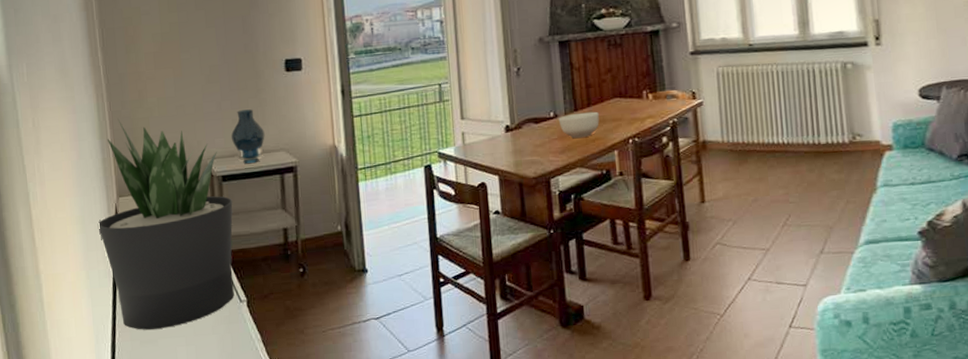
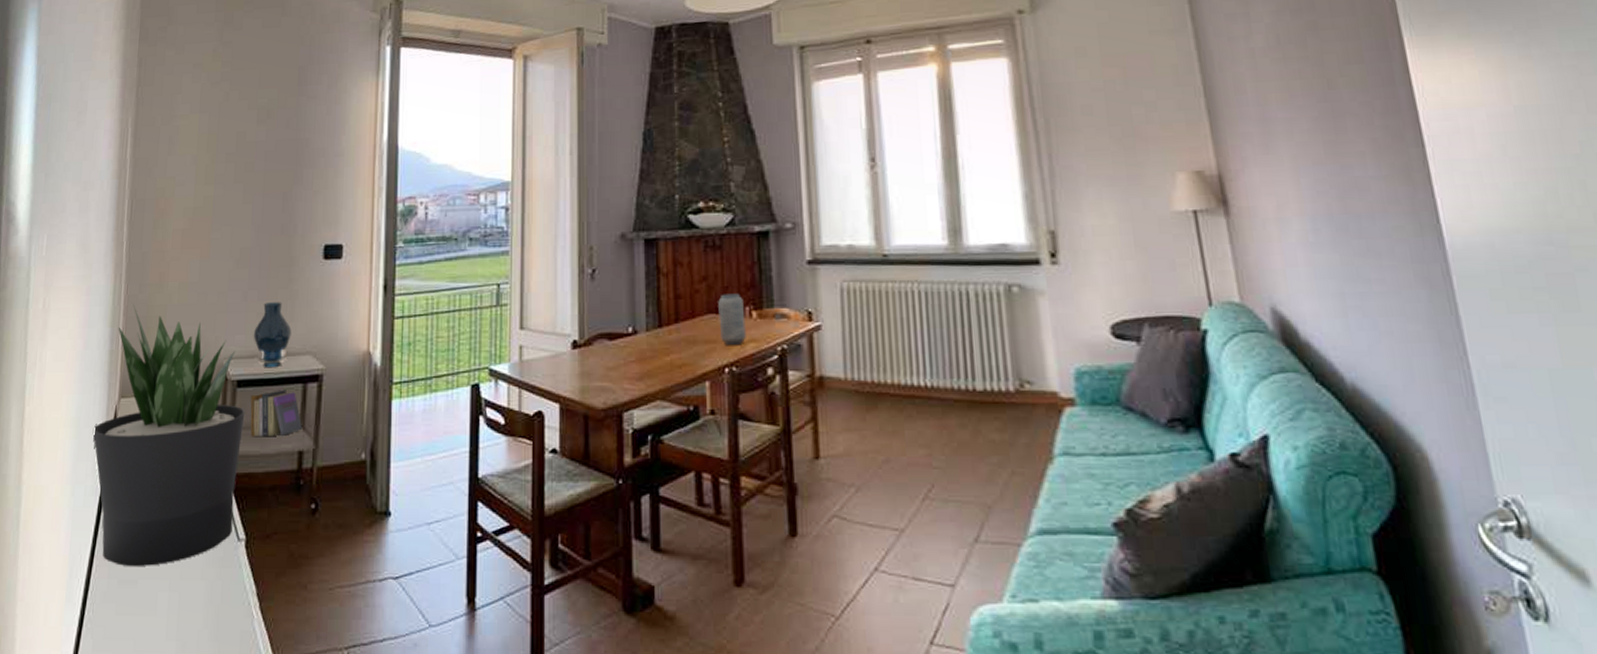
books: none [236,180,285,221] -> present [250,389,303,438]
bowl: present [558,111,600,139] -> none [638,329,690,363]
vase: none [621,81,645,121] -> present [718,293,746,345]

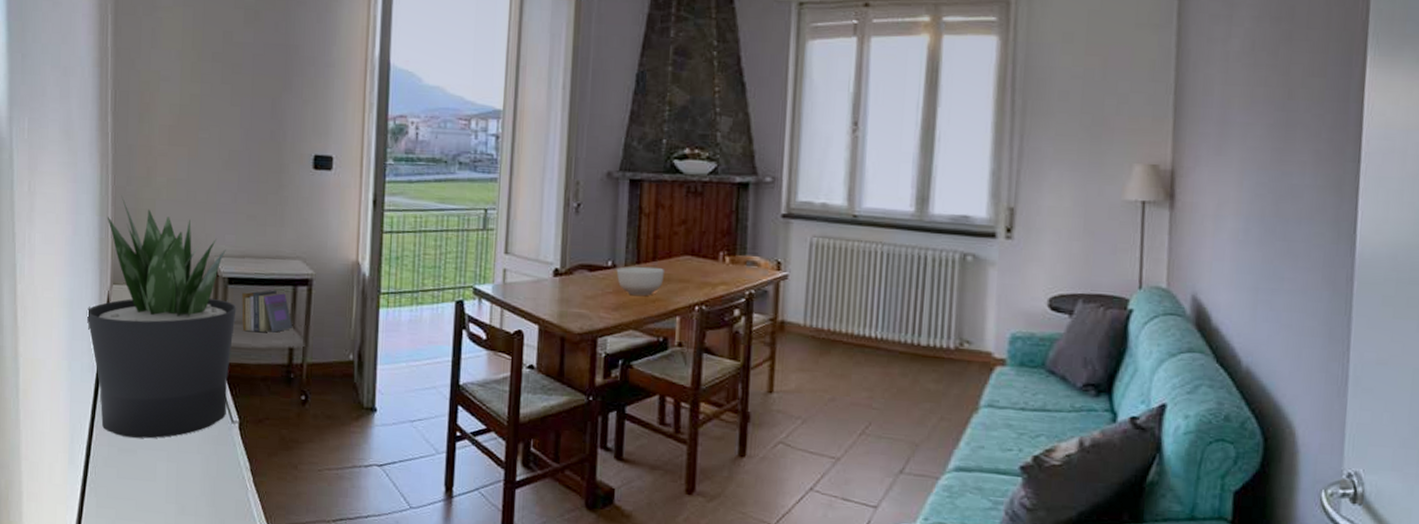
vase: present [253,302,292,367] -> none [243,206,282,268]
bowl: none [638,329,690,363] -> present [616,266,666,297]
vase: present [718,293,746,345] -> none [693,238,719,286]

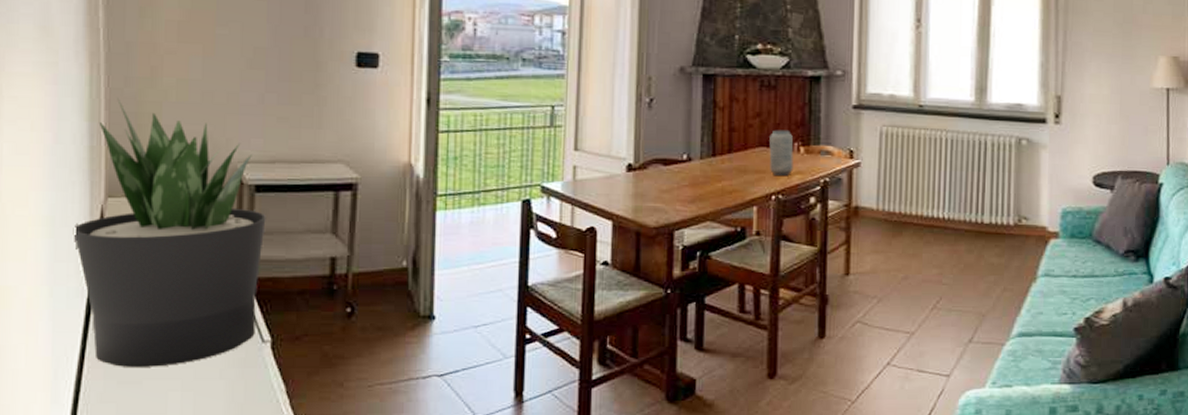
books: present [242,289,293,333] -> none [272,196,335,243]
bowl: present [616,266,666,297] -> none [692,159,741,188]
vase: none [693,238,719,286] -> present [769,130,794,176]

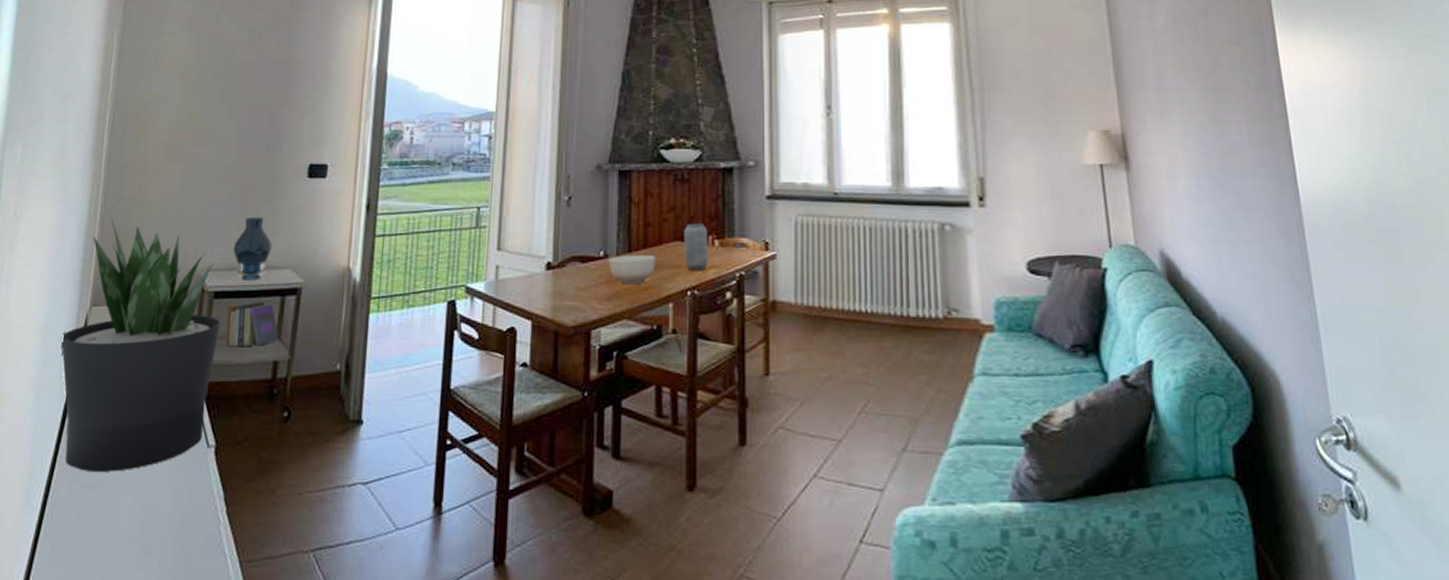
books: none [272,196,335,243] -> present [225,301,279,347]
vase: none [273,107,320,173] -> present [232,217,272,279]
bowl: none [692,159,741,188] -> present [608,254,657,285]

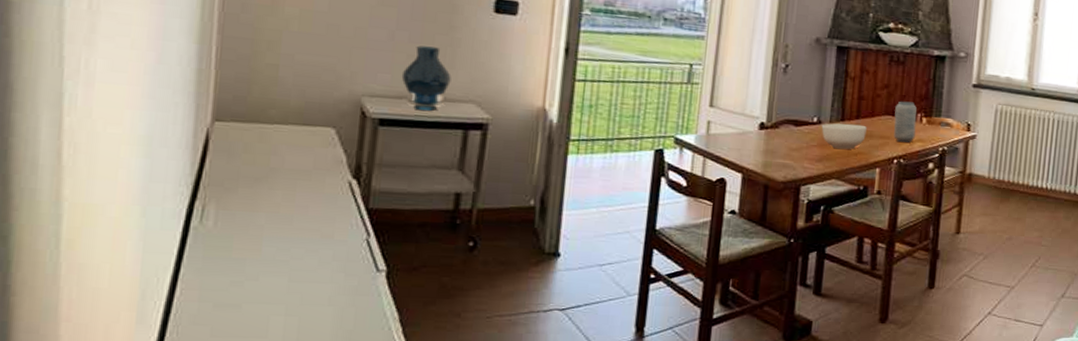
planter: present [61,214,221,472] -> none [173,23,389,291]
books: present [225,301,279,347] -> none [395,133,462,177]

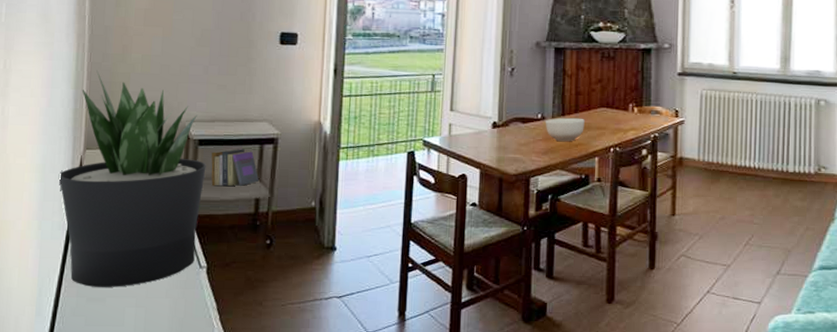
planter: none [173,23,389,291] -> present [58,70,206,287]
books: none [395,133,462,177] -> present [211,149,260,187]
vase: present [401,45,451,111] -> none [213,77,250,130]
vase: present [894,101,917,143] -> none [608,93,629,131]

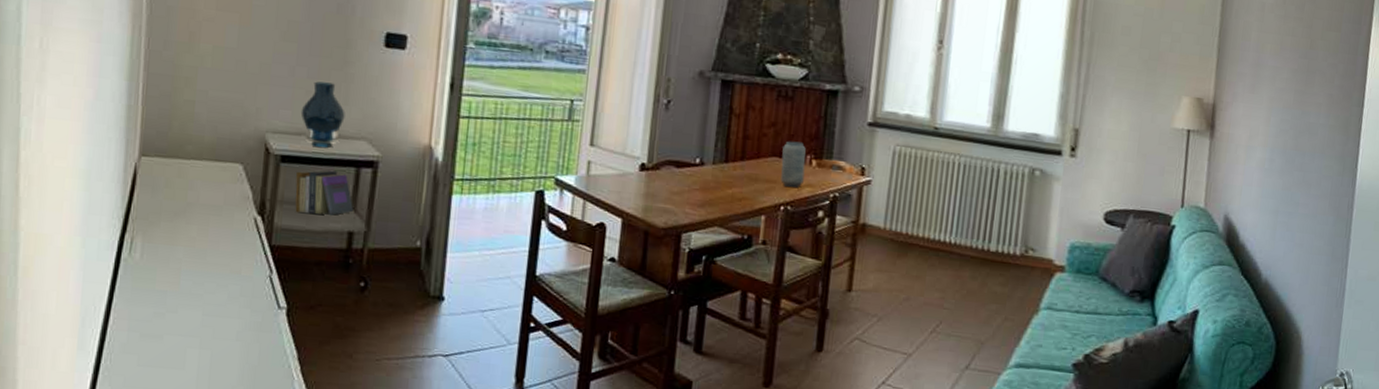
planter: present [58,70,206,287] -> none [107,60,290,324]
vase: none [213,77,250,130] -> present [300,81,345,148]
bowl: present [545,117,586,142] -> none [704,165,753,195]
vase: none [608,93,629,131] -> present [781,141,806,188]

